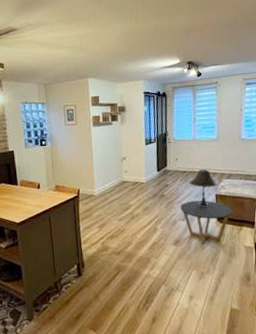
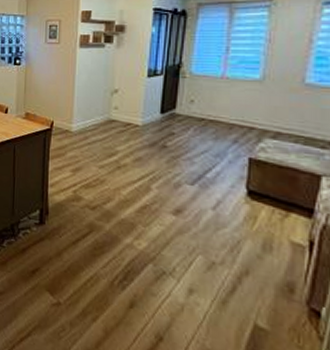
side table: present [180,200,232,244] -> none [189,160,275,225]
table lamp: present [189,169,219,207] -> none [207,119,257,173]

